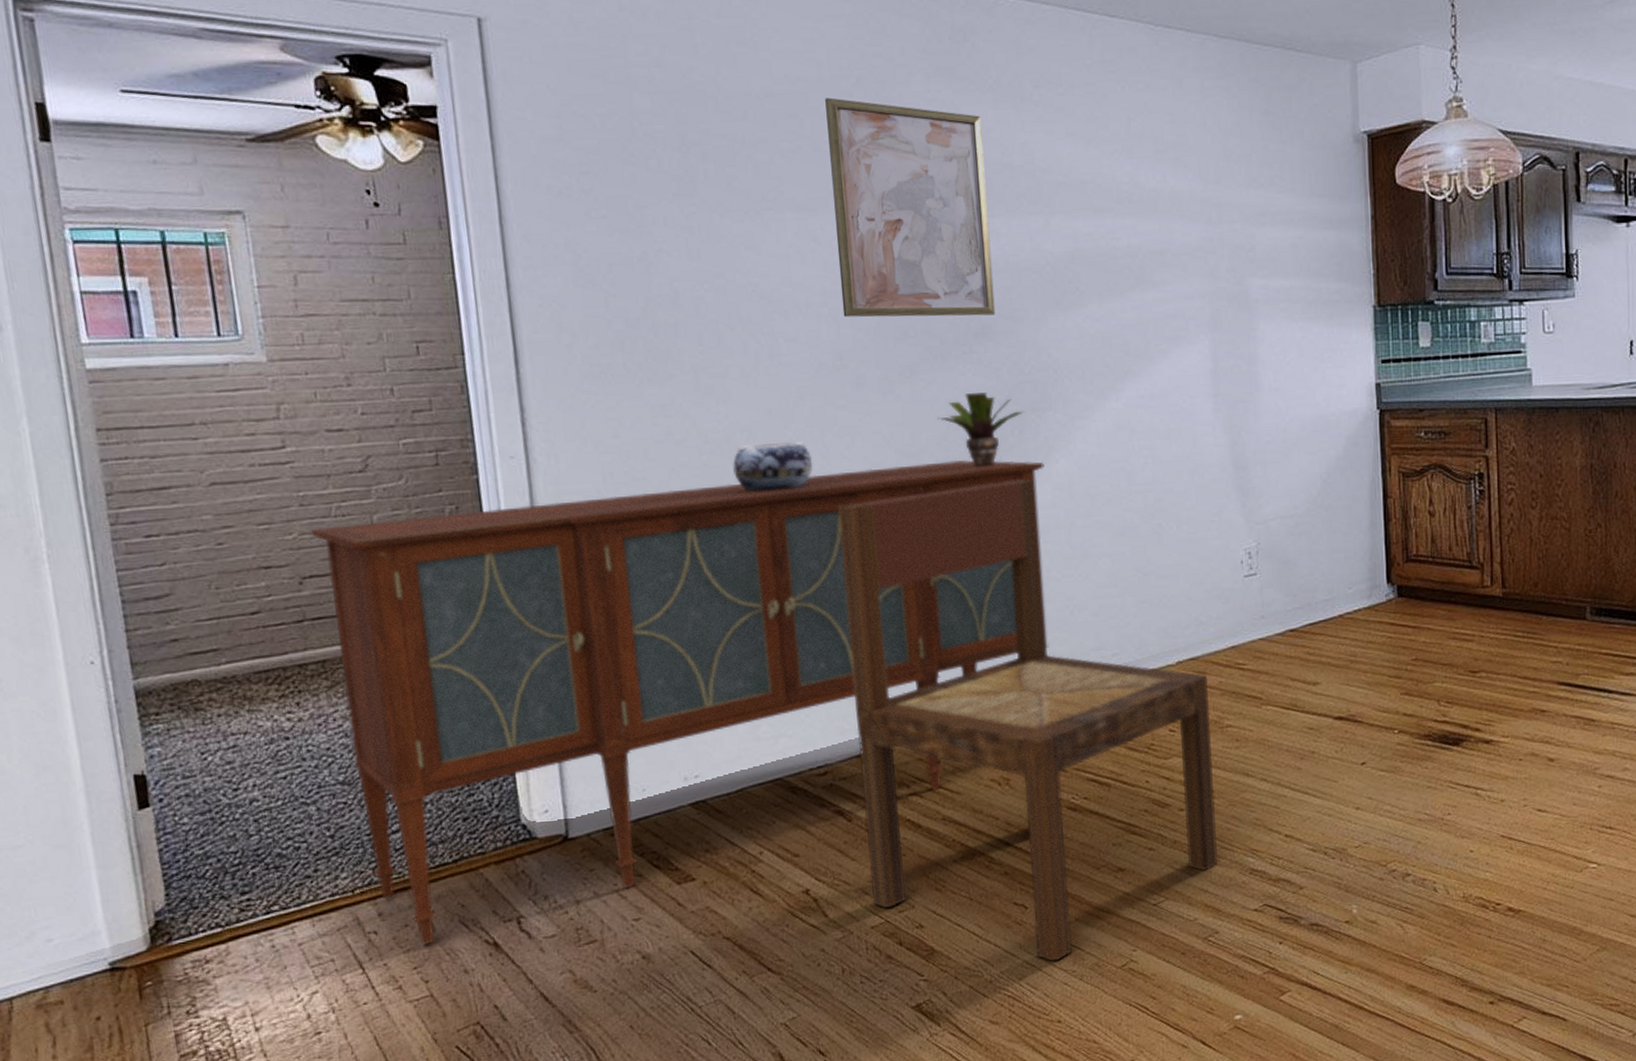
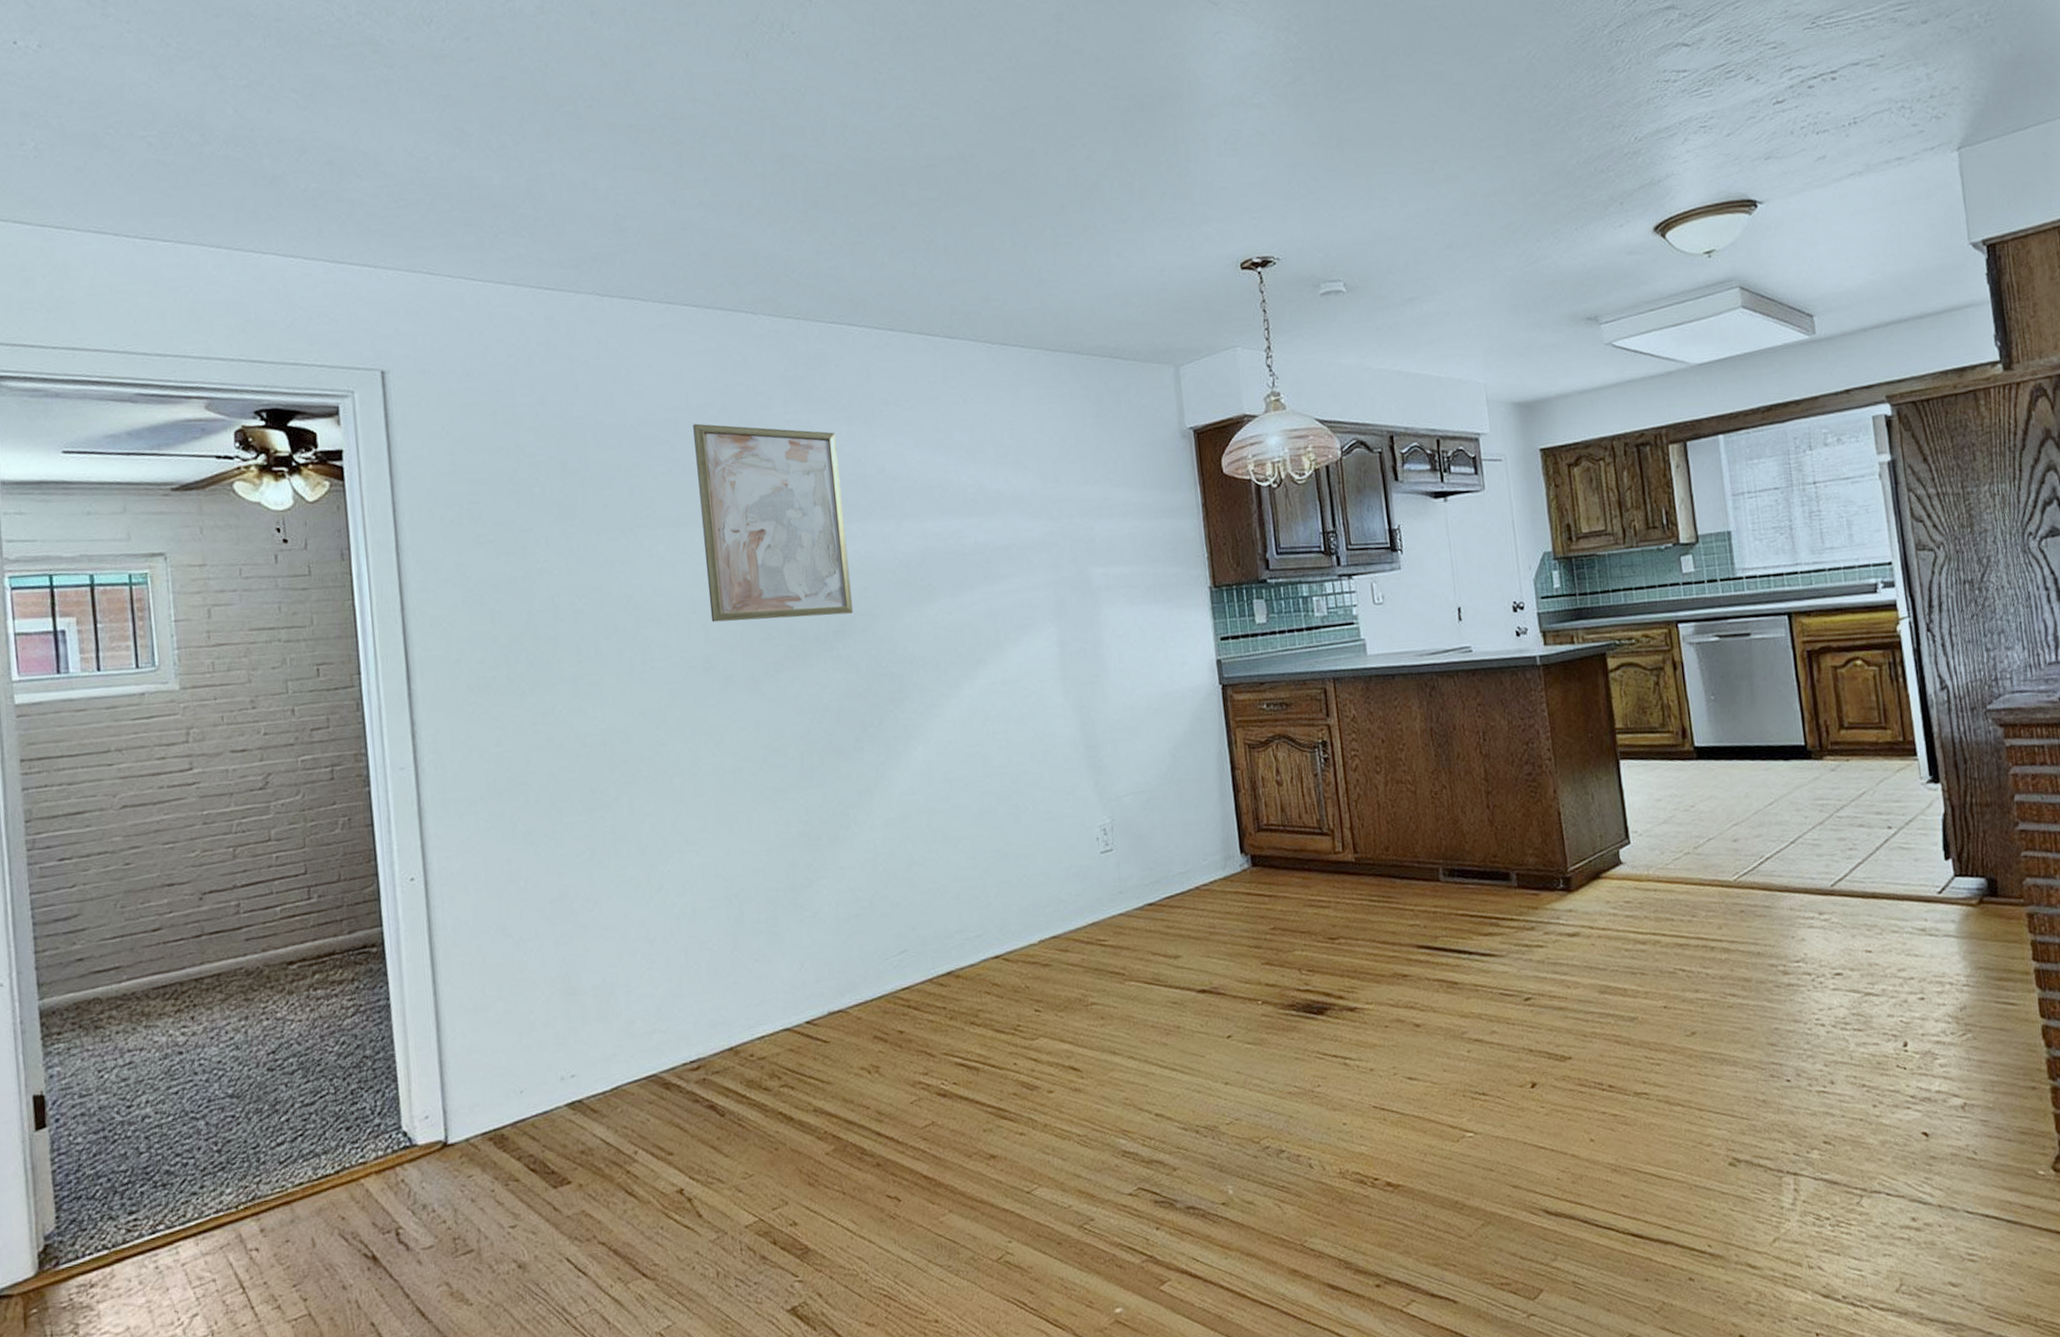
sideboard: present [310,459,1049,945] -> none [212,749,914,1261]
decorative bowl: present [733,441,813,492] -> none [609,740,684,792]
dining chair: present [839,479,1218,961] -> none [709,767,1089,1257]
potted plant: present [938,392,1026,468] -> none [801,686,884,758]

